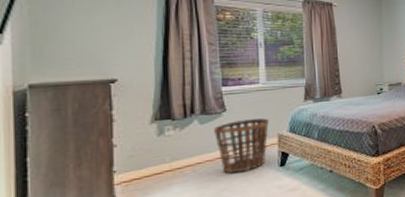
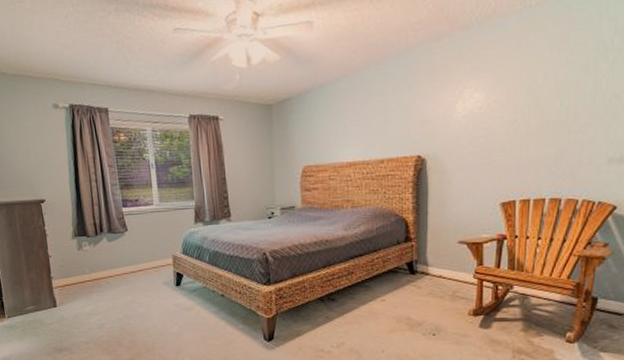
basket: present [213,118,269,173] -> none [118,239,164,287]

